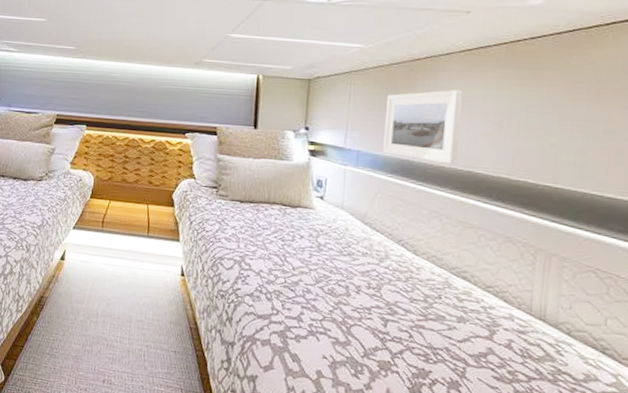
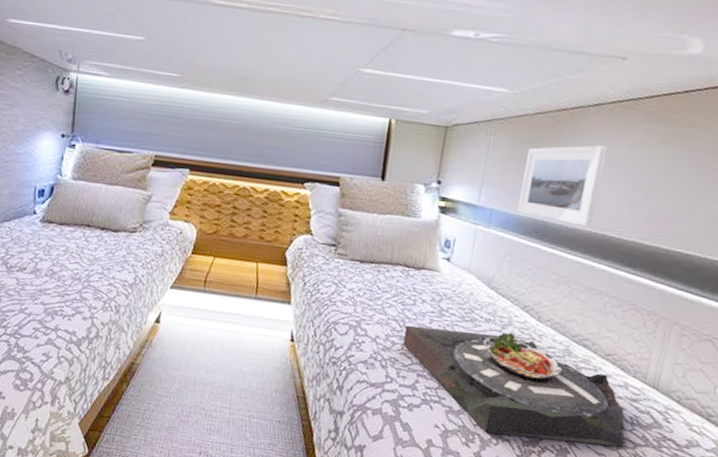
serving tray: none [285,259,517,381] -> present [402,325,625,447]

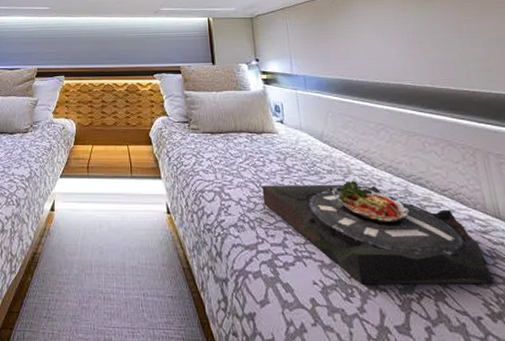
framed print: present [517,145,608,228] -> none [318,16,388,80]

